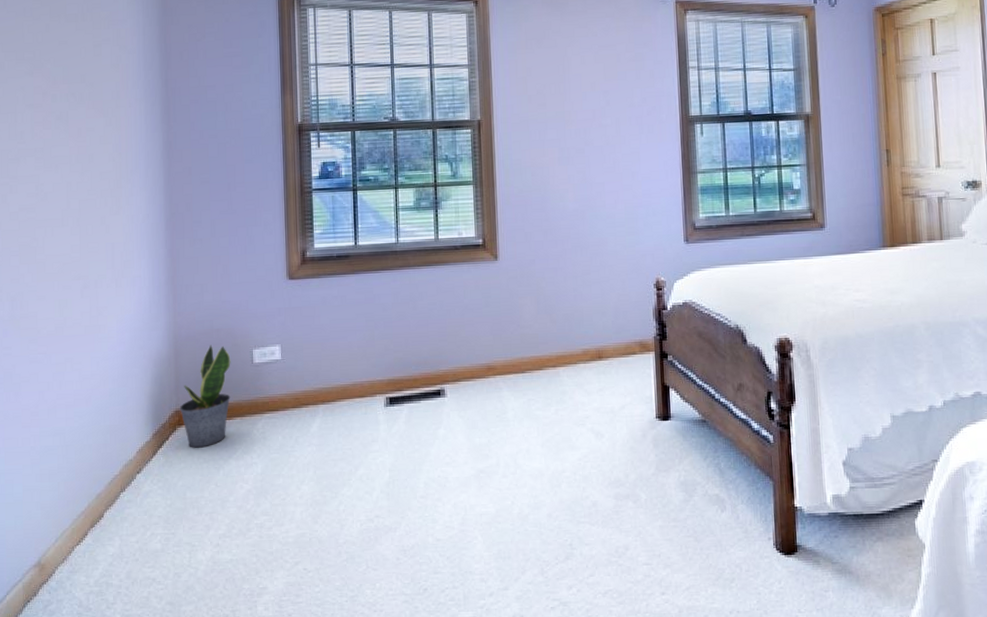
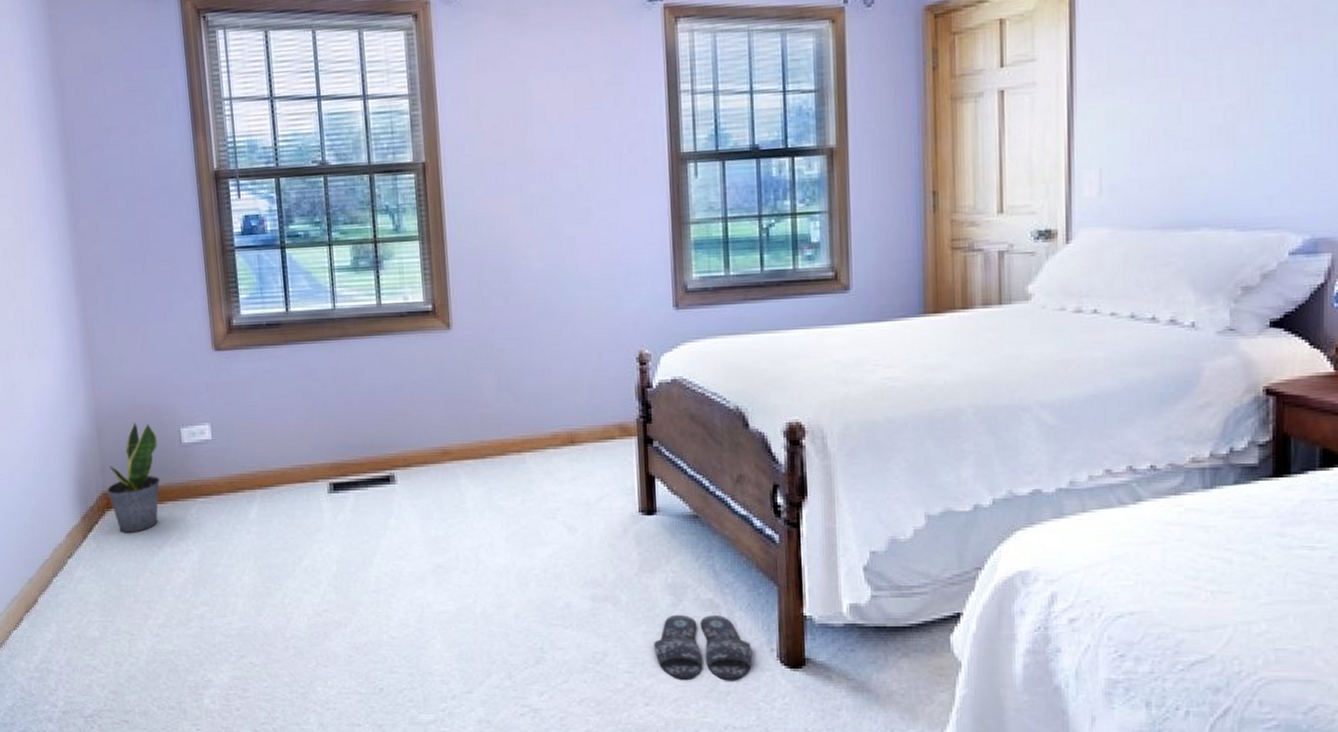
slippers: none [668,509,752,569] -> present [653,614,752,681]

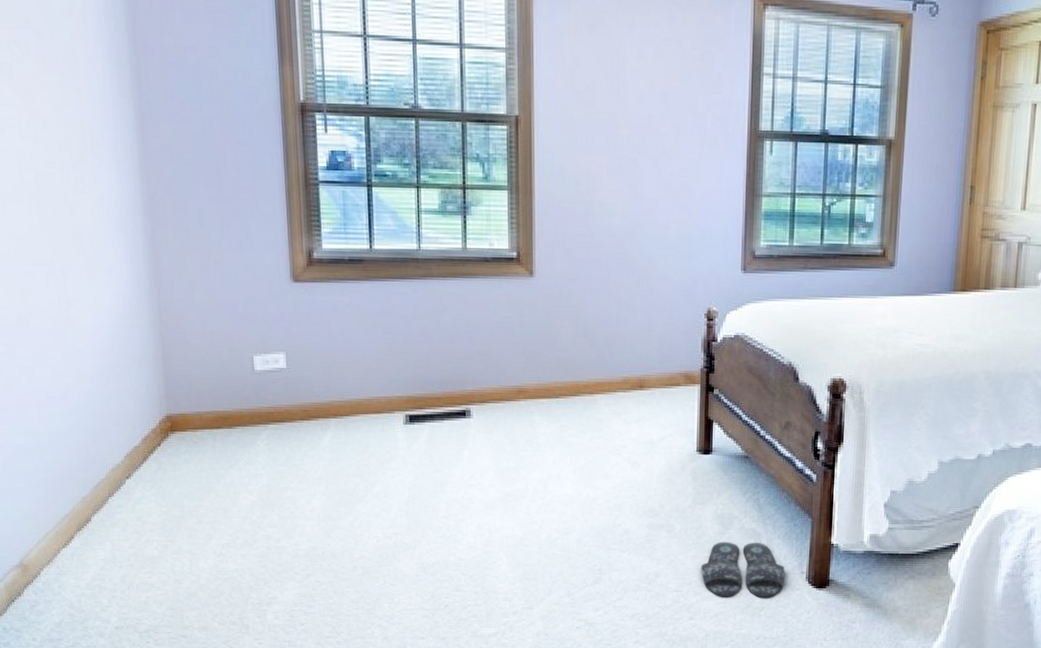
potted plant: present [106,423,160,533] -> none [170,348,230,456]

